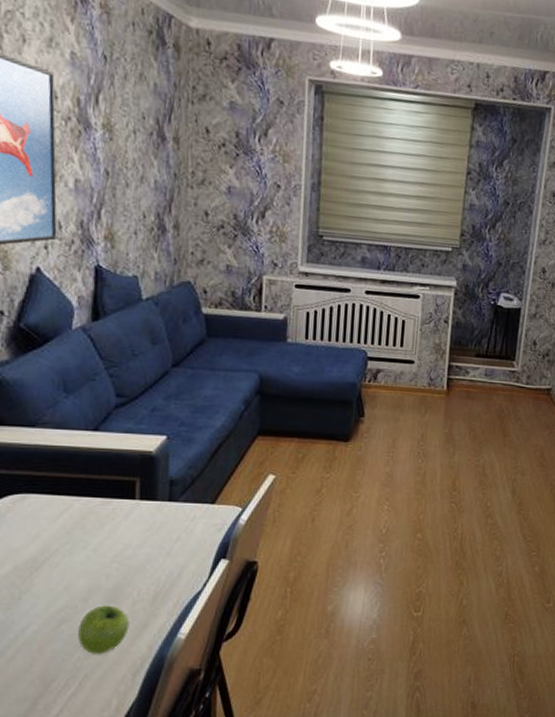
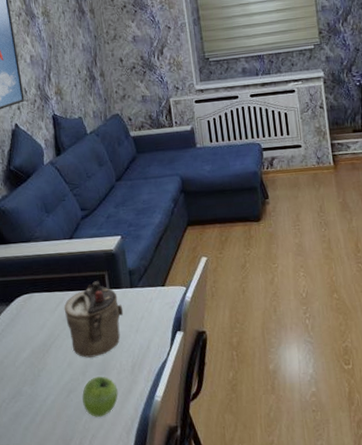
teapot: none [70,488,154,581] -> present [64,281,124,358]

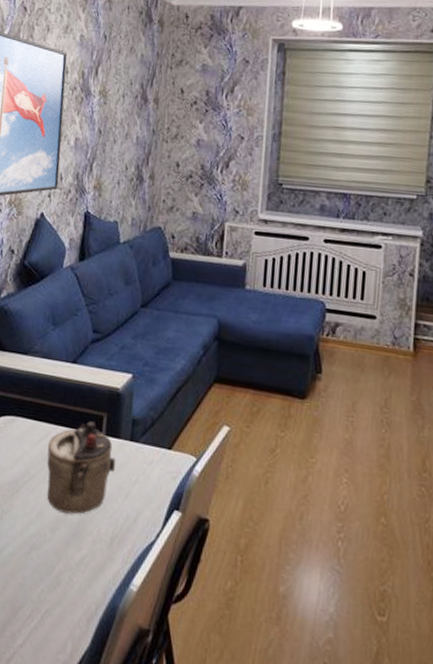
fruit: present [82,376,118,417] -> none [44,538,89,591]

